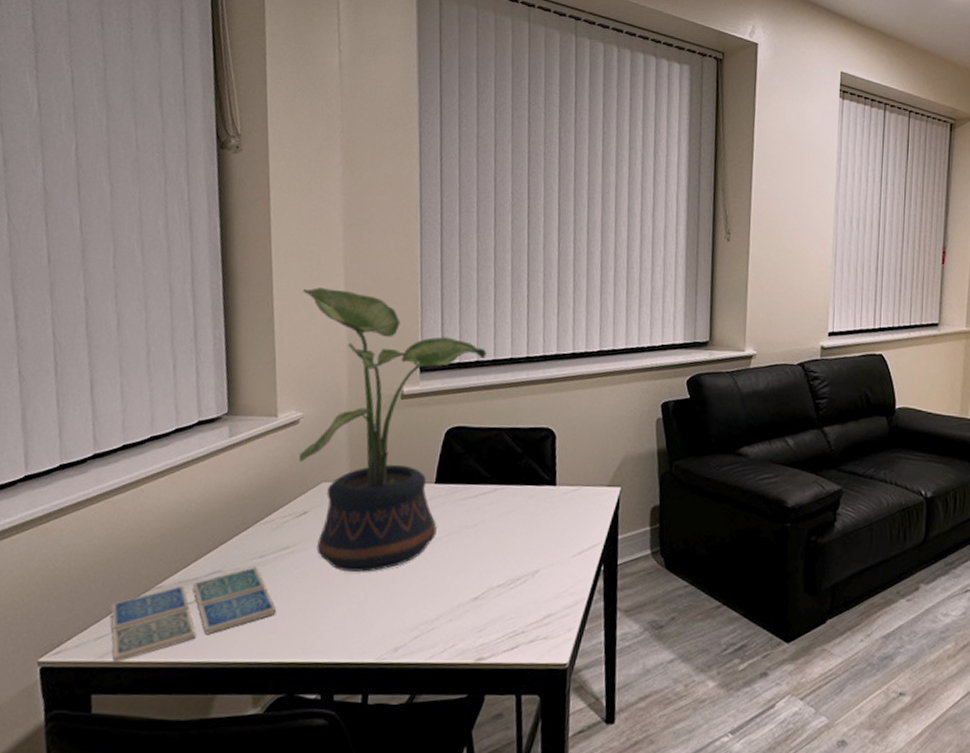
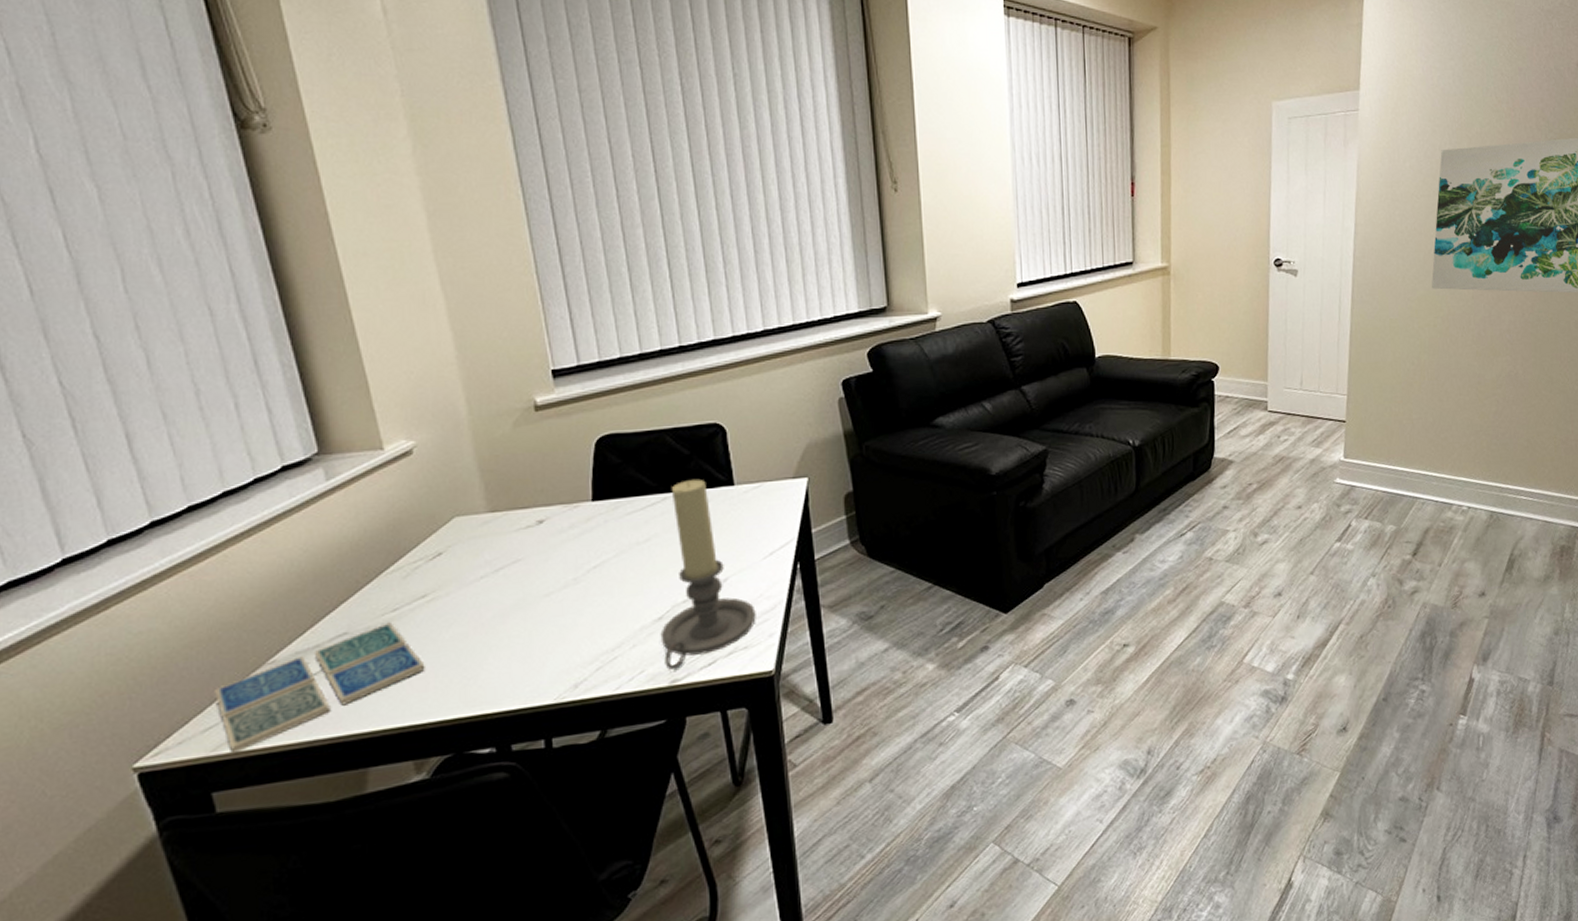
potted plant: present [299,288,487,572] -> none [386,291,631,612]
candle holder: none [473,475,560,648] -> present [660,478,756,670]

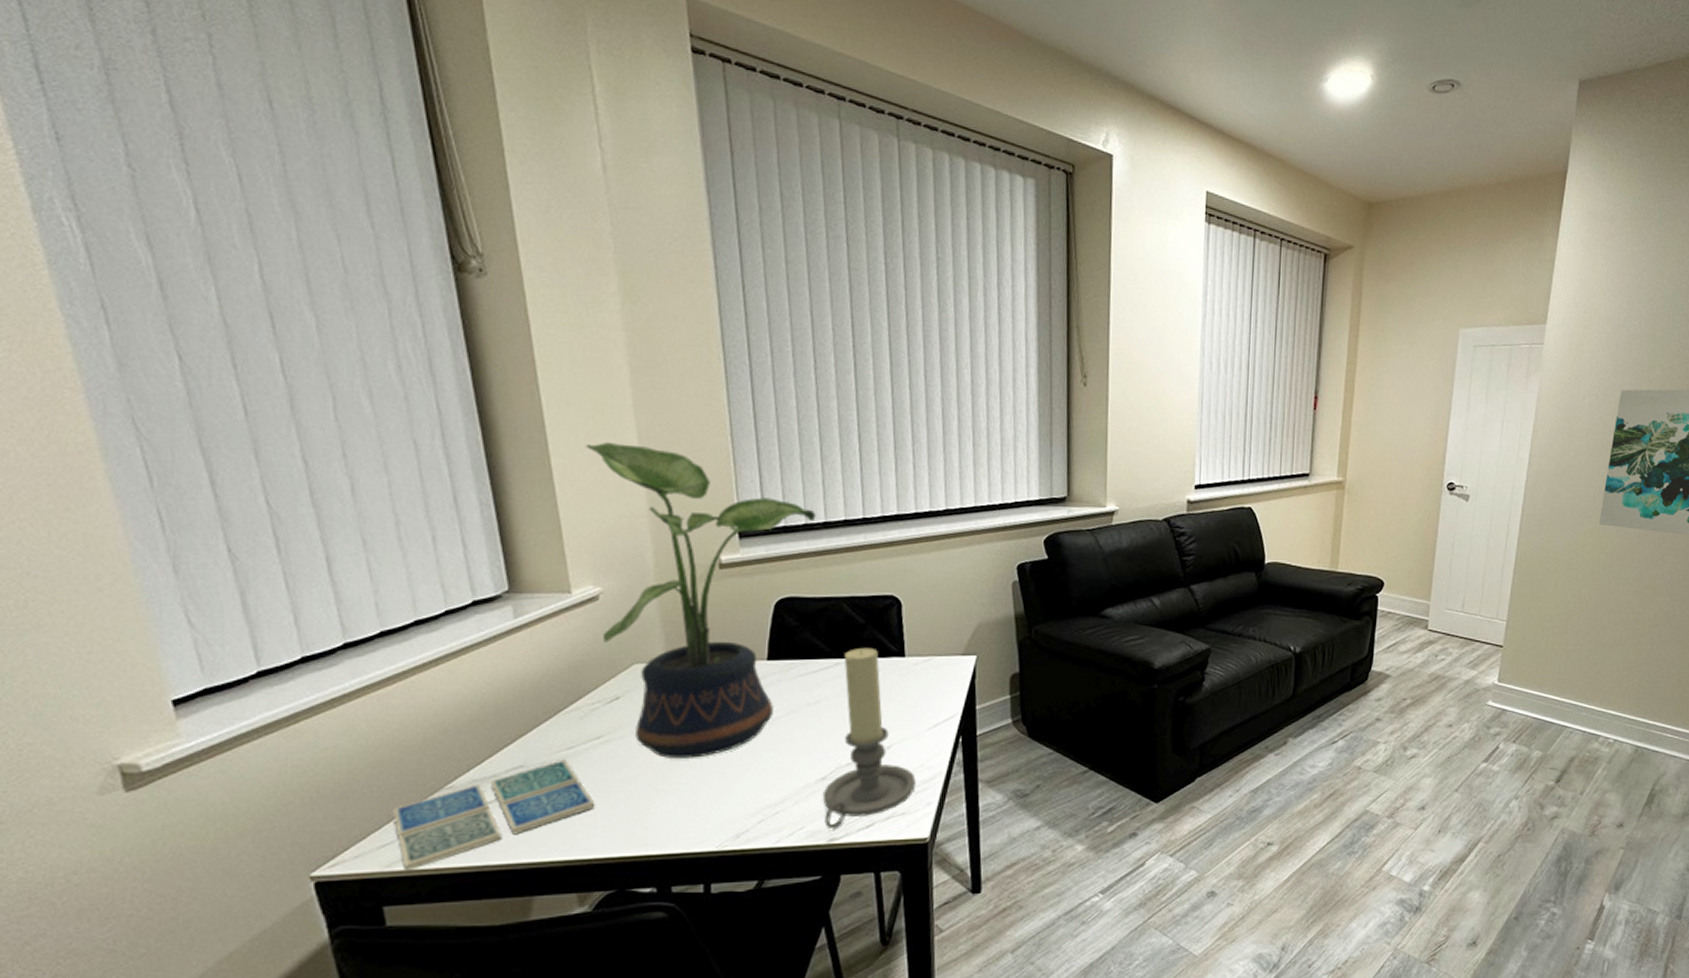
potted plant: none [386,291,631,612] -> present [585,442,816,758]

